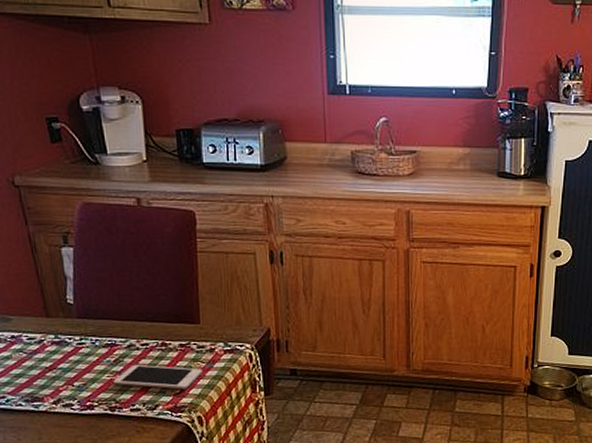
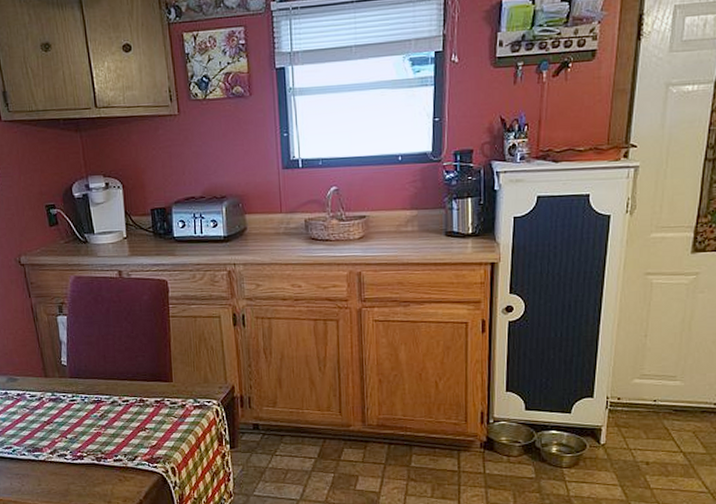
cell phone: present [113,364,202,390] -> none [99,419,175,442]

